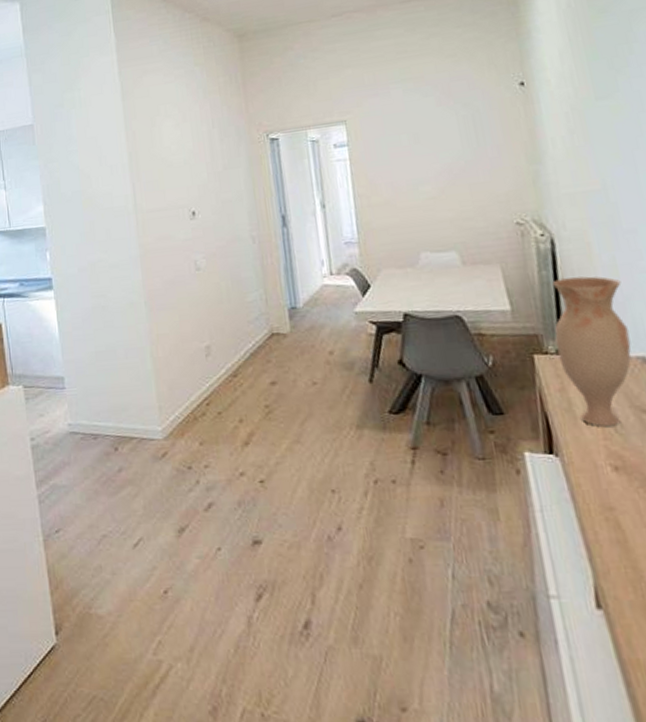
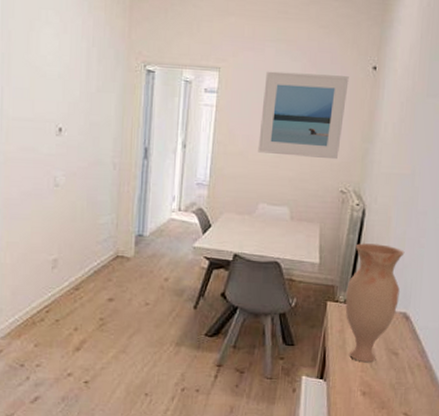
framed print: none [397,99,504,198] -> present [258,71,349,160]

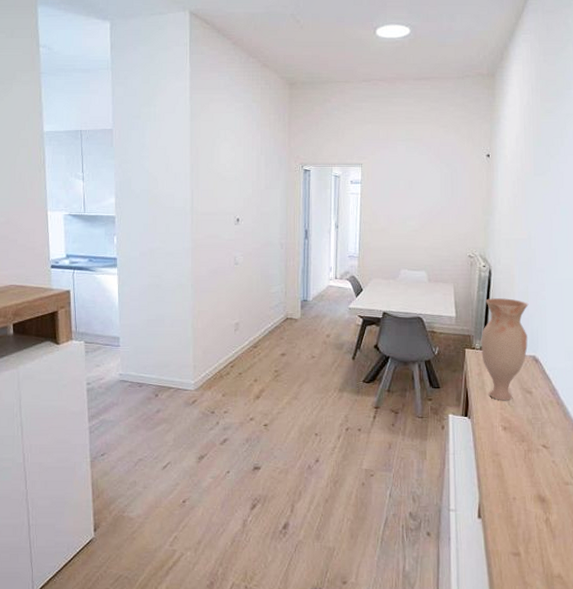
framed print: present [258,71,349,160] -> none [397,164,468,231]

